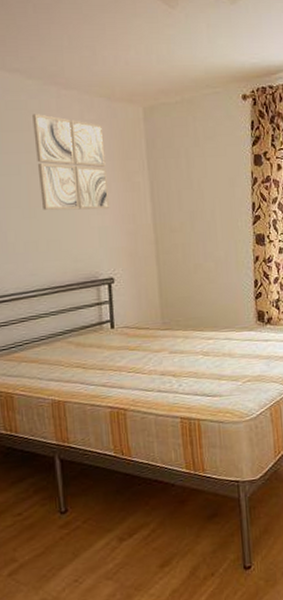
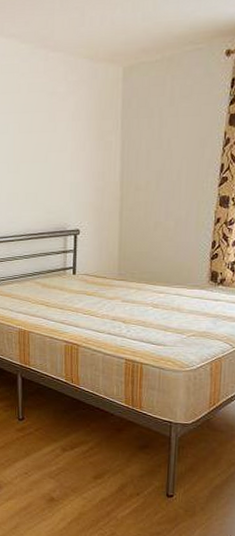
wall art: present [32,114,110,211] -> none [22,76,84,167]

